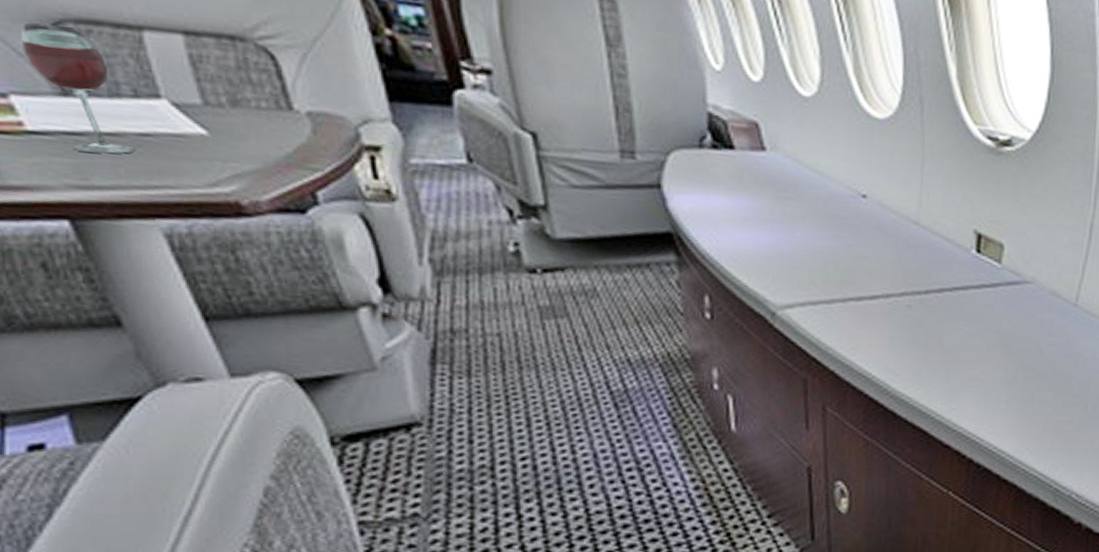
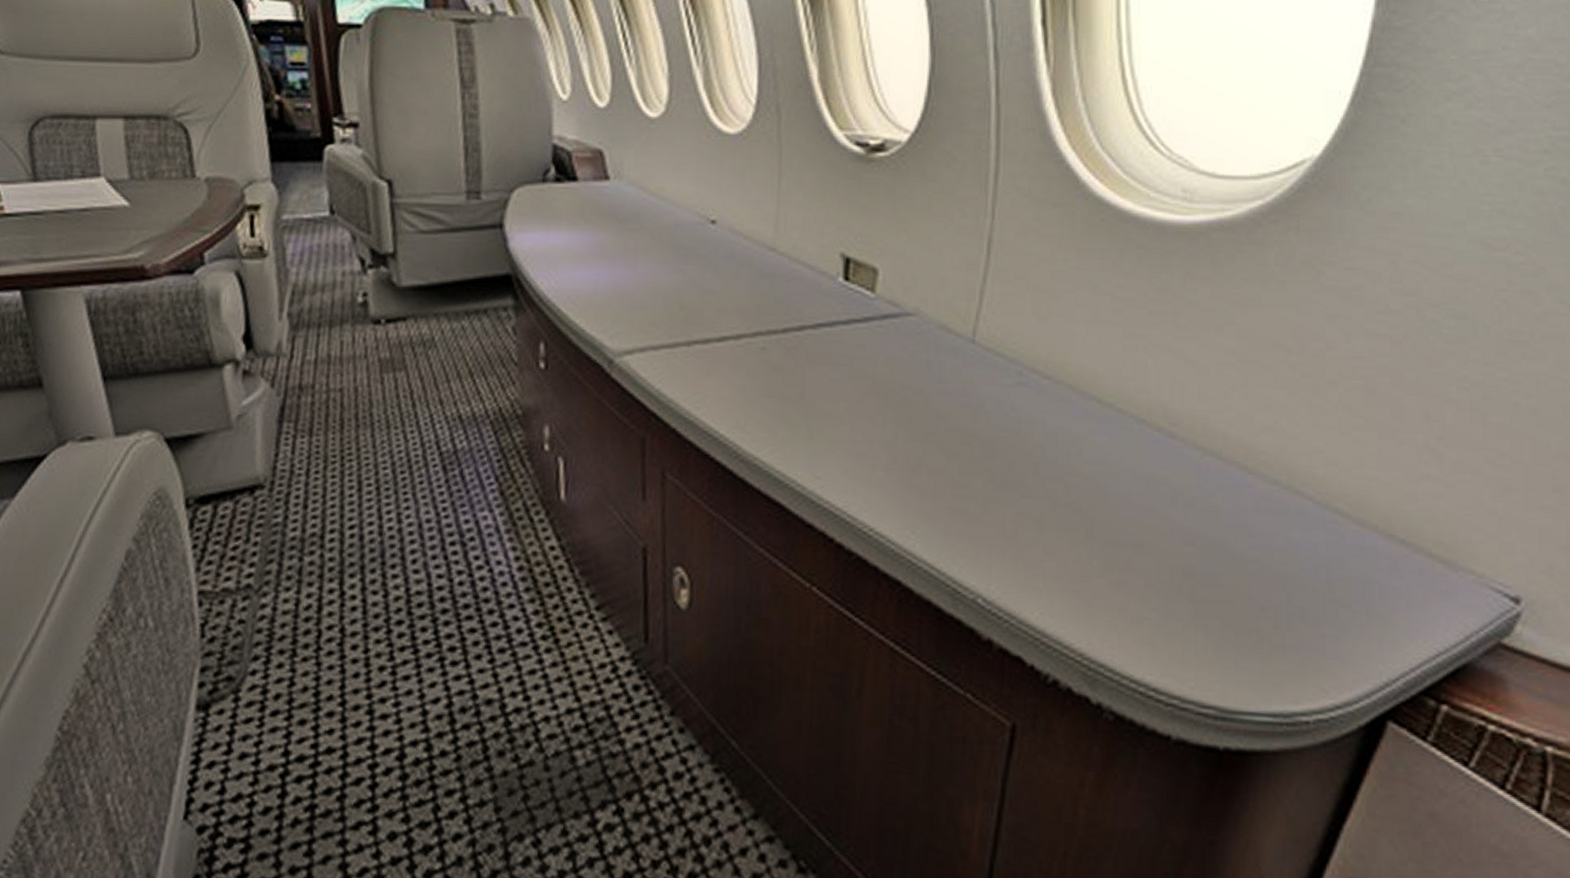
wineglass: present [20,22,137,154] -> none [12,121,77,229]

